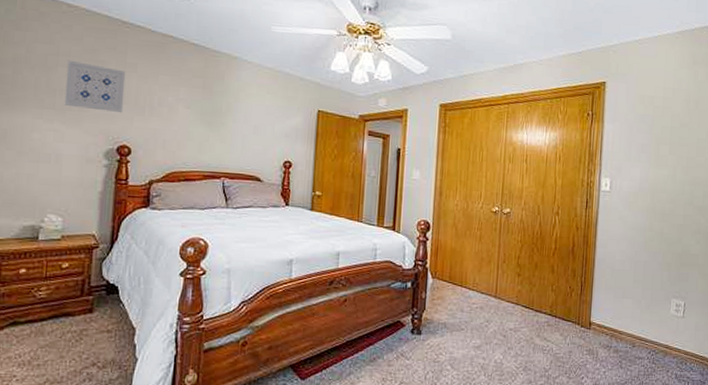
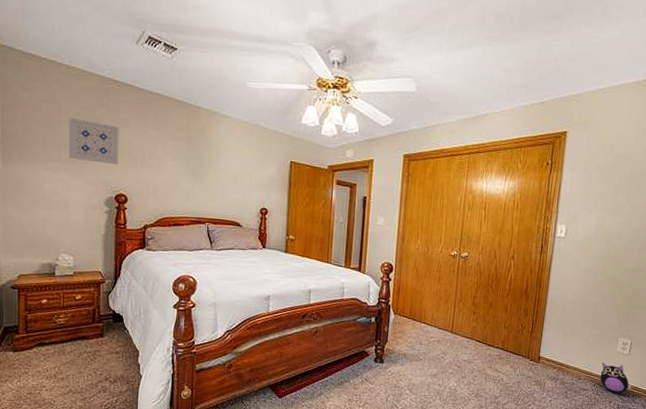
plush toy: none [655,327,689,361] -> present [600,363,632,393]

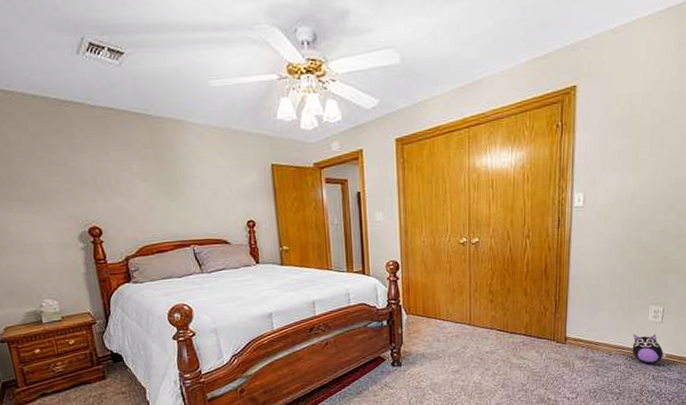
wall art: present [68,117,119,164] -> none [20,149,85,197]

